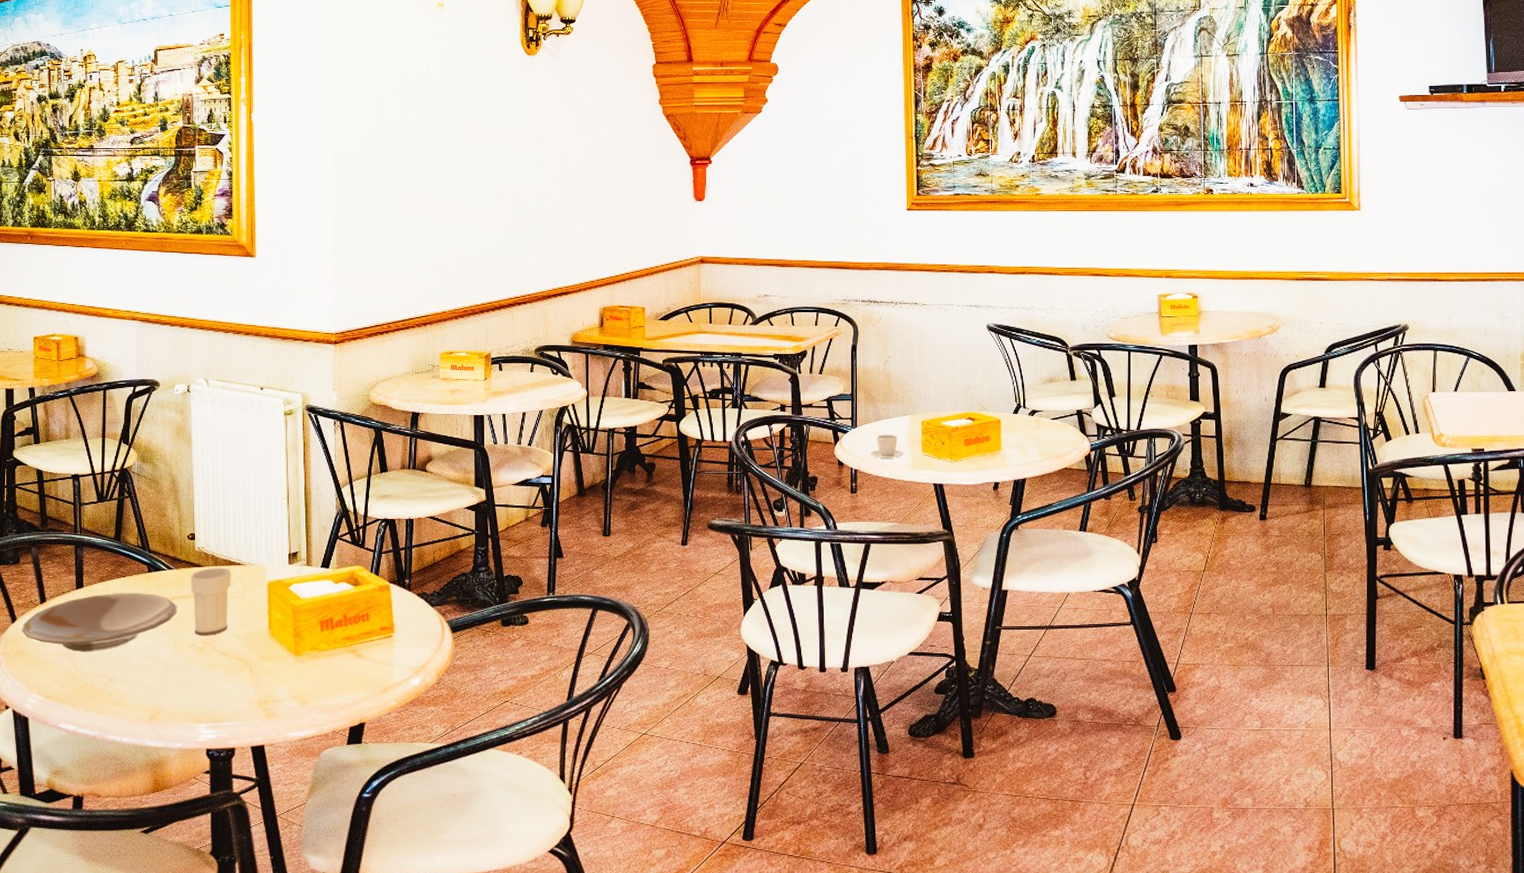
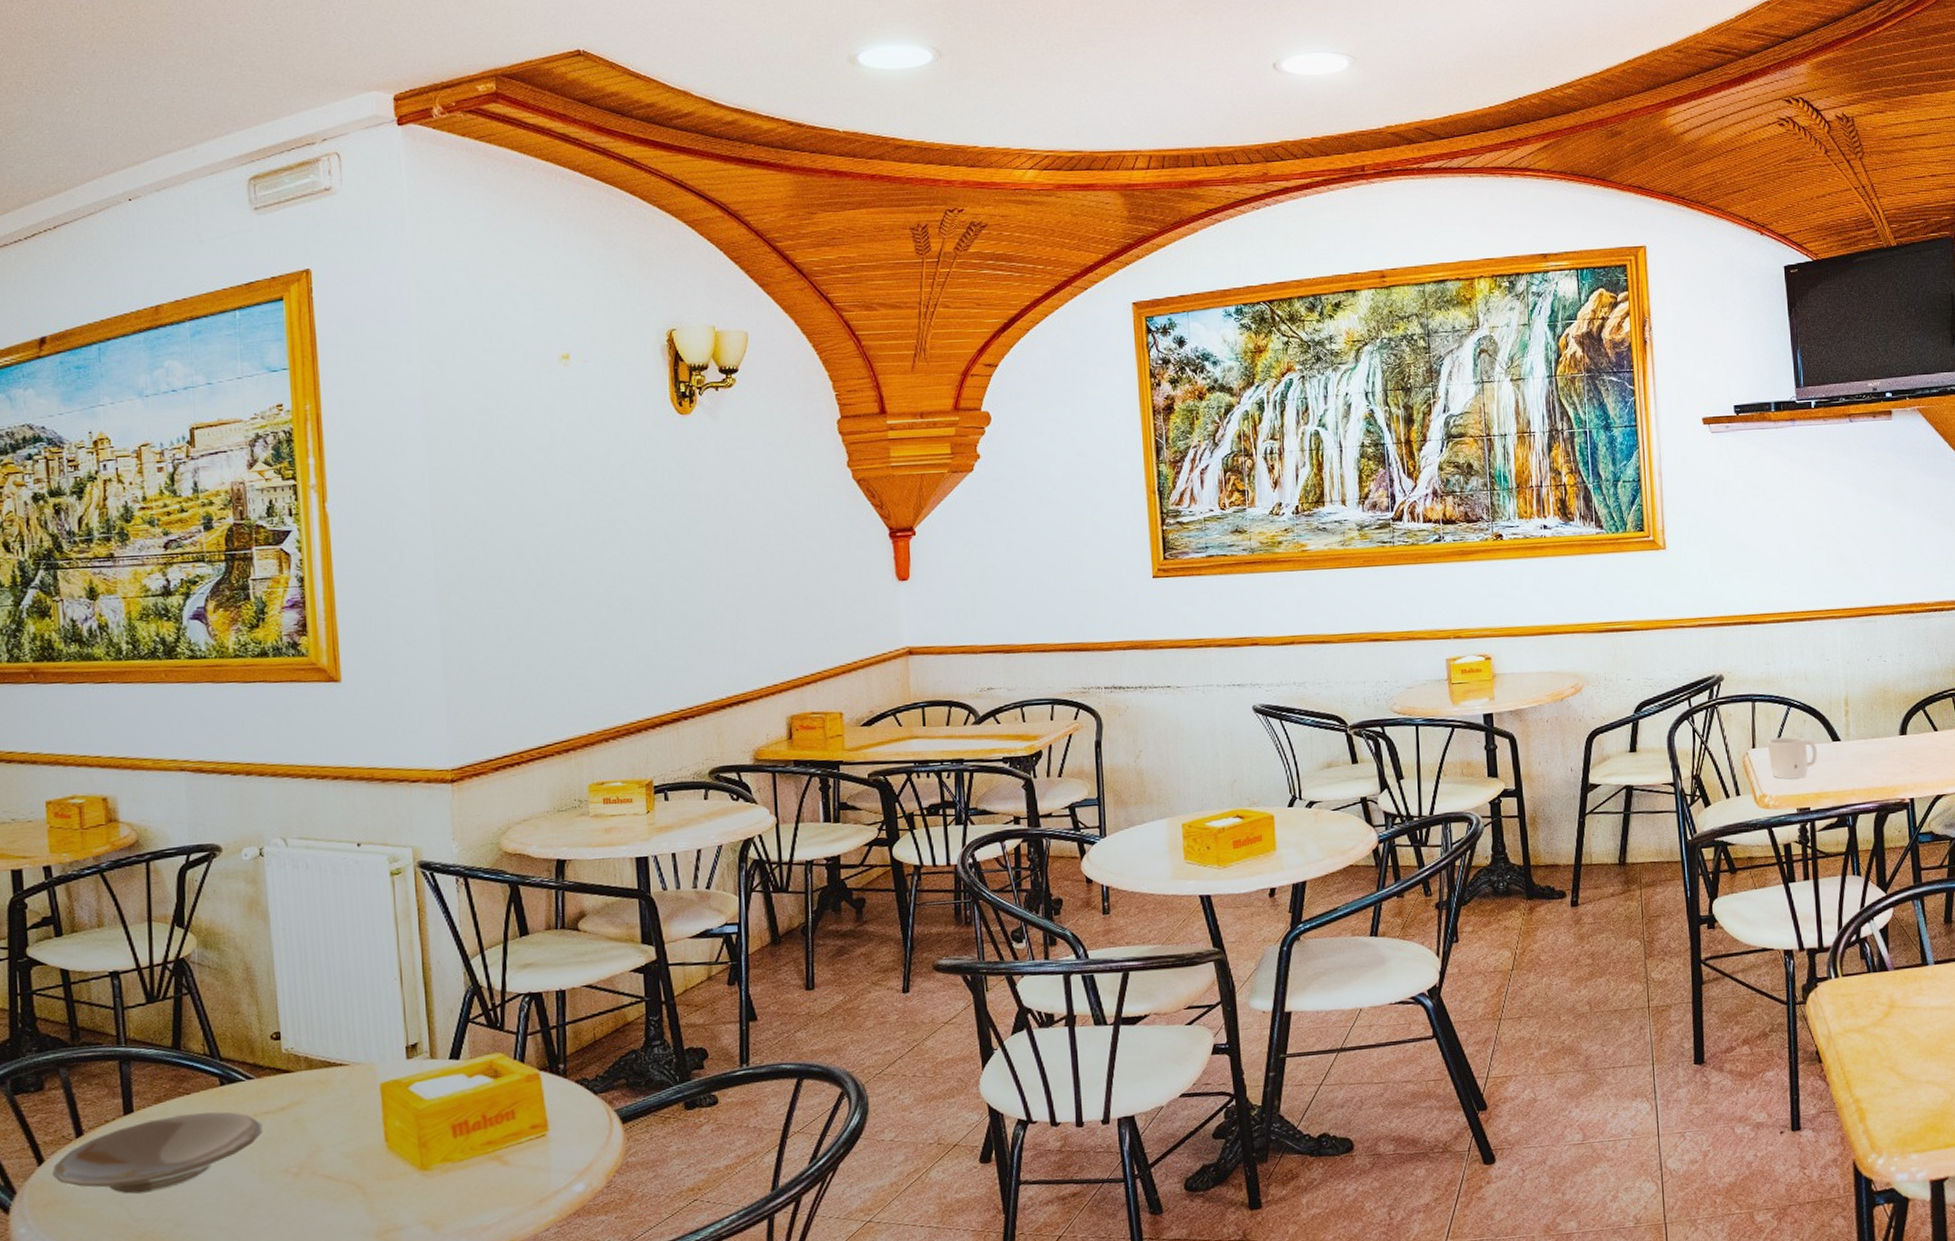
cup: present [190,567,231,635] -> none [277,1070,332,1158]
teacup: present [870,434,905,459] -> none [1123,842,1164,872]
mug: none [1446,384,1494,422] -> present [1767,736,1818,780]

